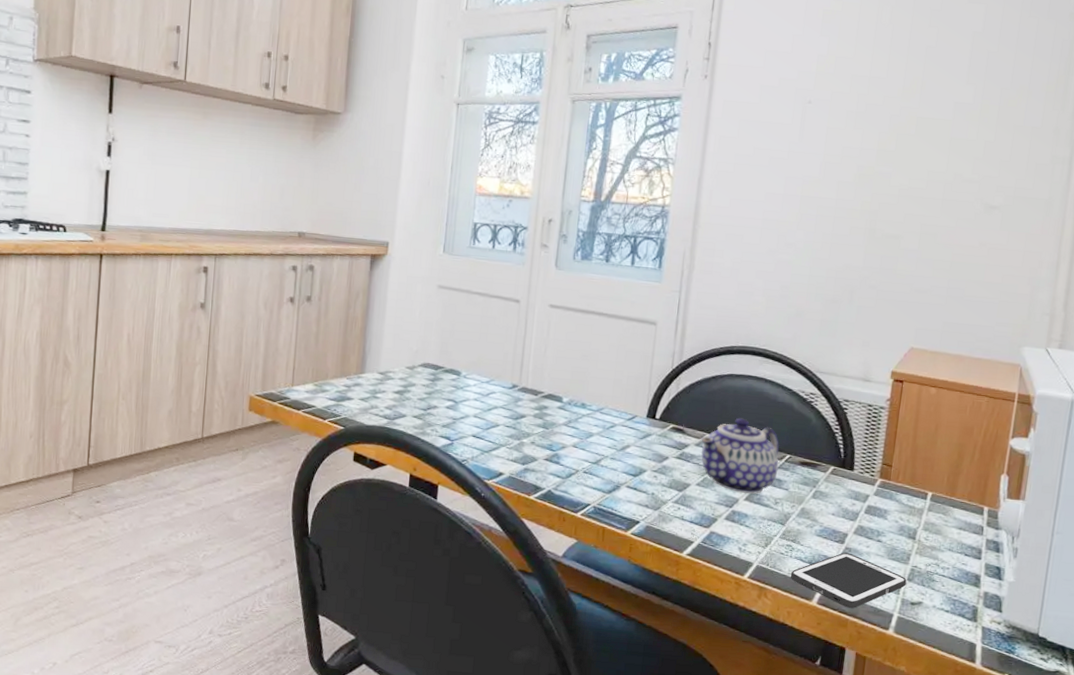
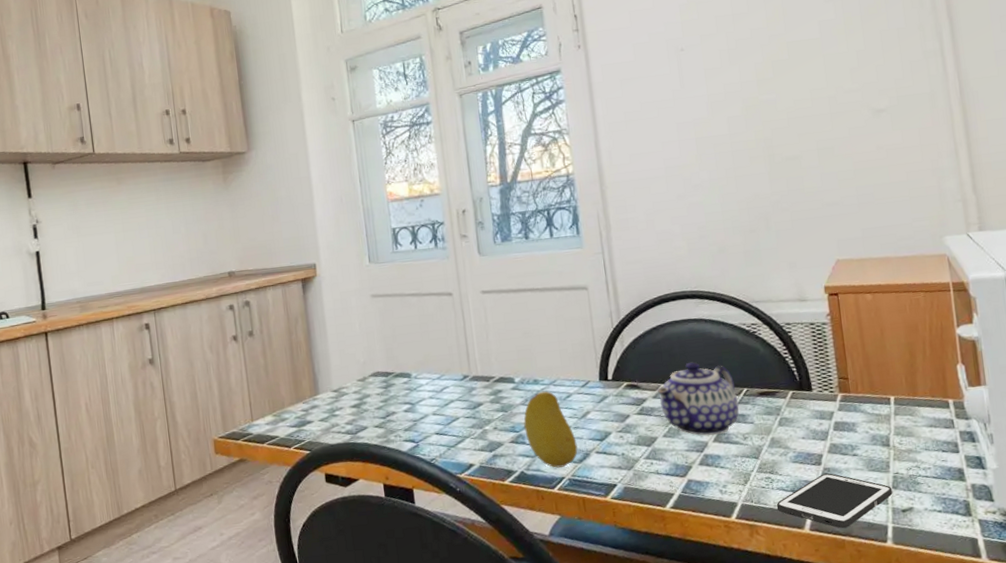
fruit: none [561,416,610,494] -> present [523,391,578,468]

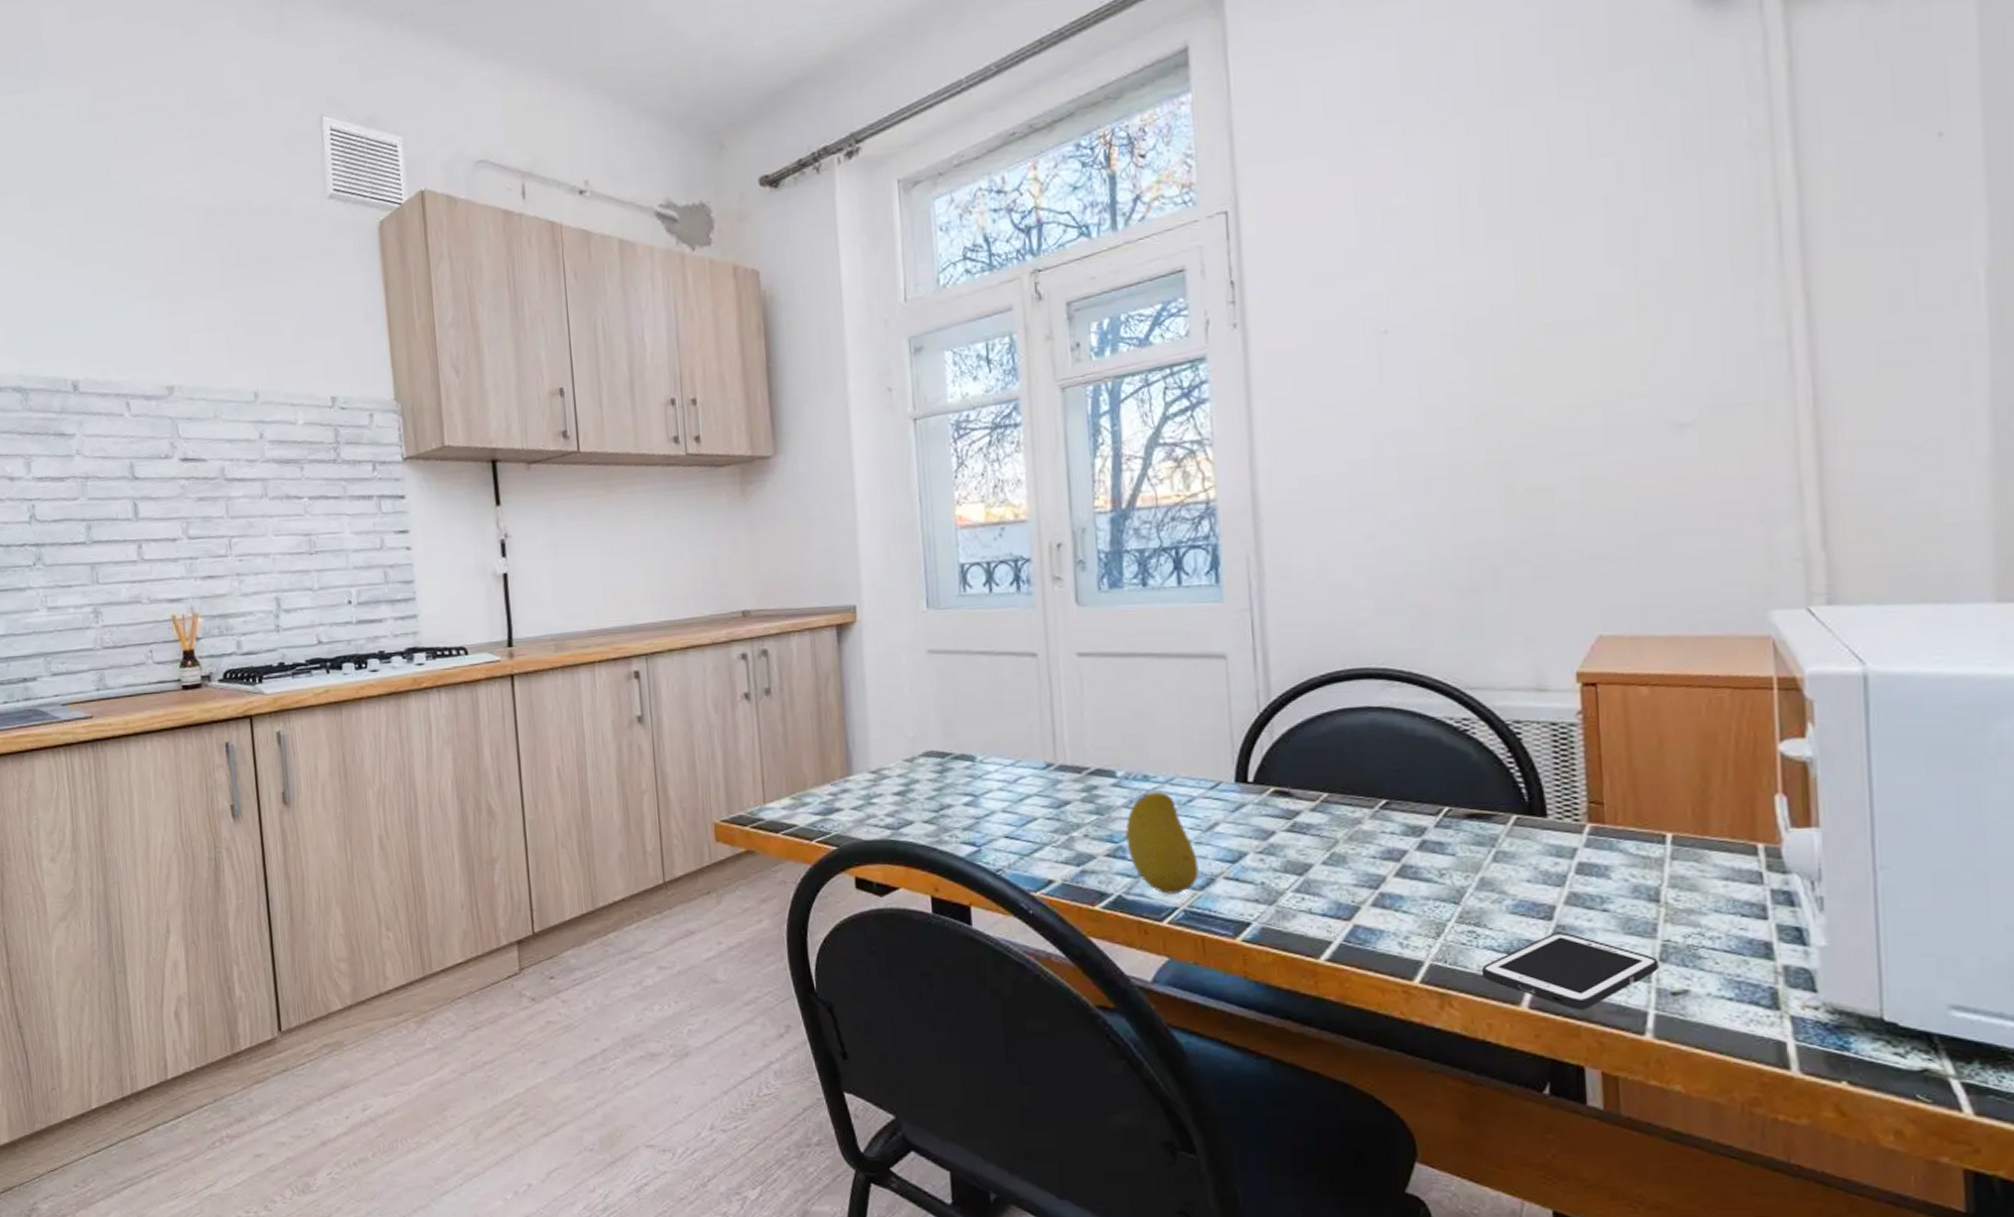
teapot: present [657,362,739,436] -> none [1317,765,1436,867]

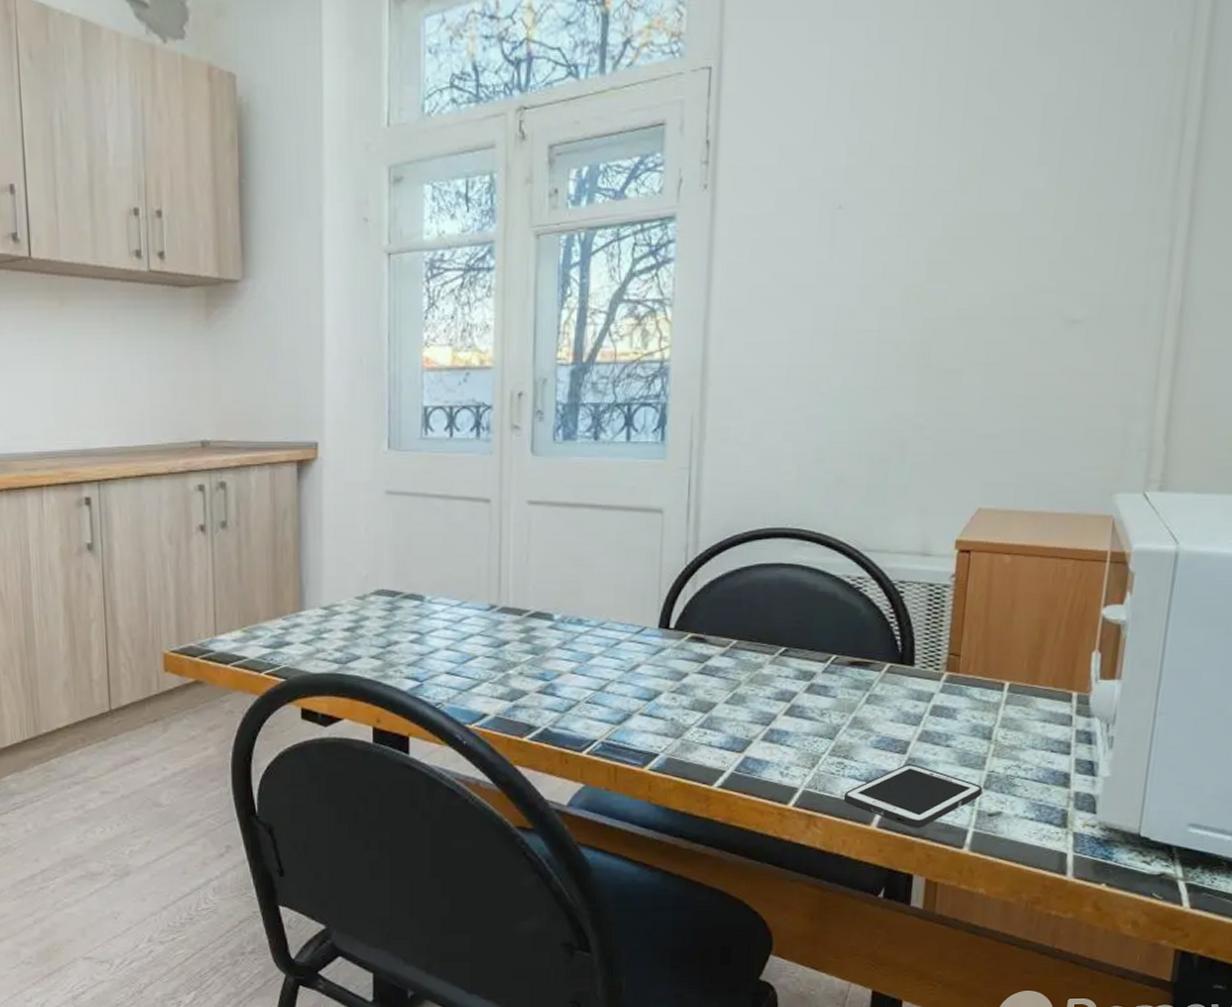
fruit: present [1125,791,1199,894] -> none [557,634,619,728]

